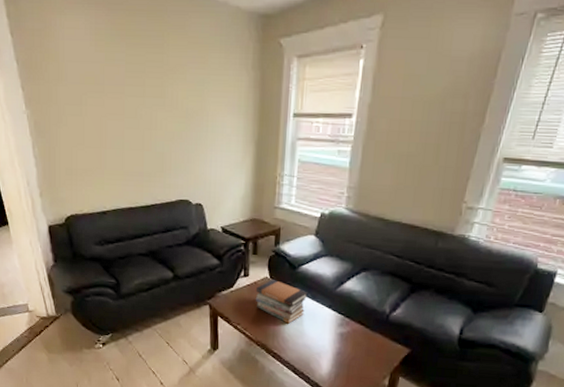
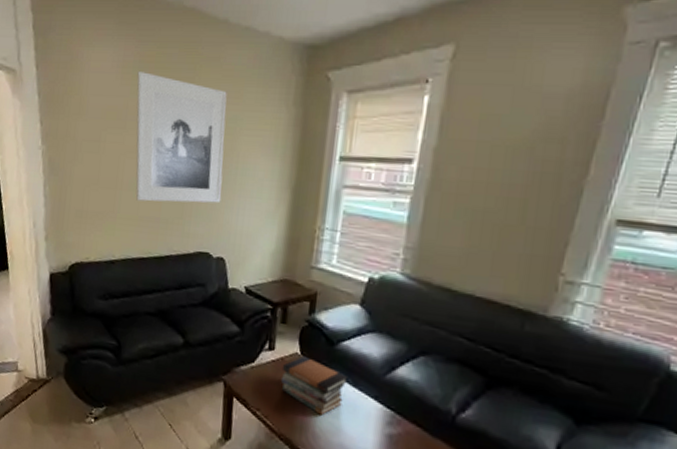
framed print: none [110,38,196,158] -> present [135,70,227,204]

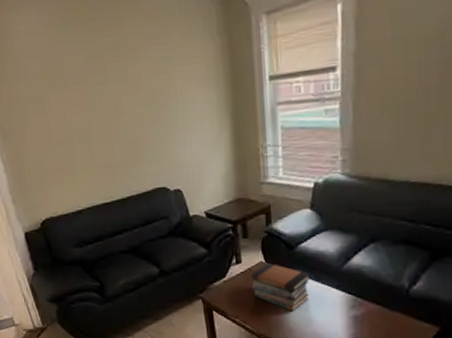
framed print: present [135,70,227,204] -> none [65,26,168,151]

